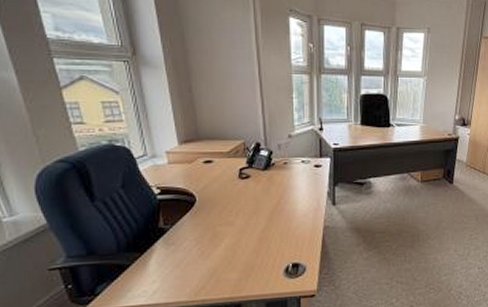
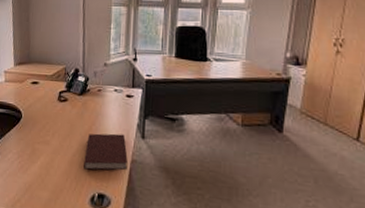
notebook: none [275,204,320,243] -> present [84,133,128,171]

